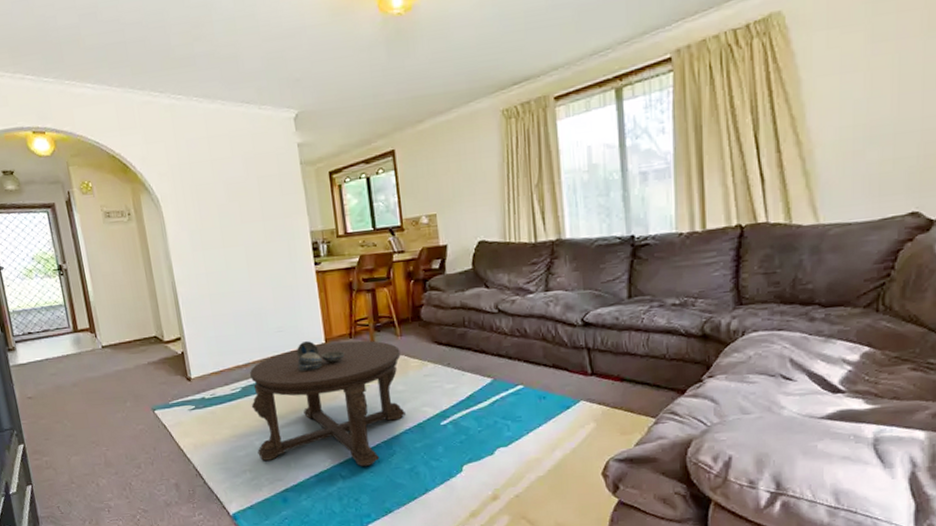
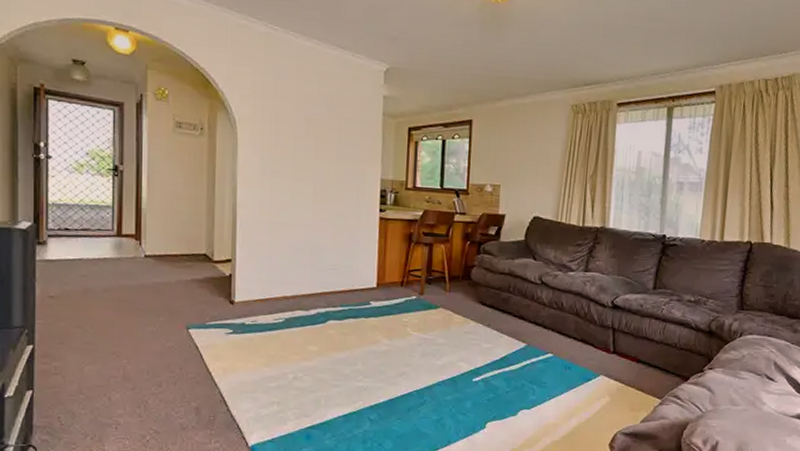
coffee table: present [250,340,407,466] -> none [289,287,447,412]
decorative bowl: present [296,341,345,372] -> none [345,283,393,313]

